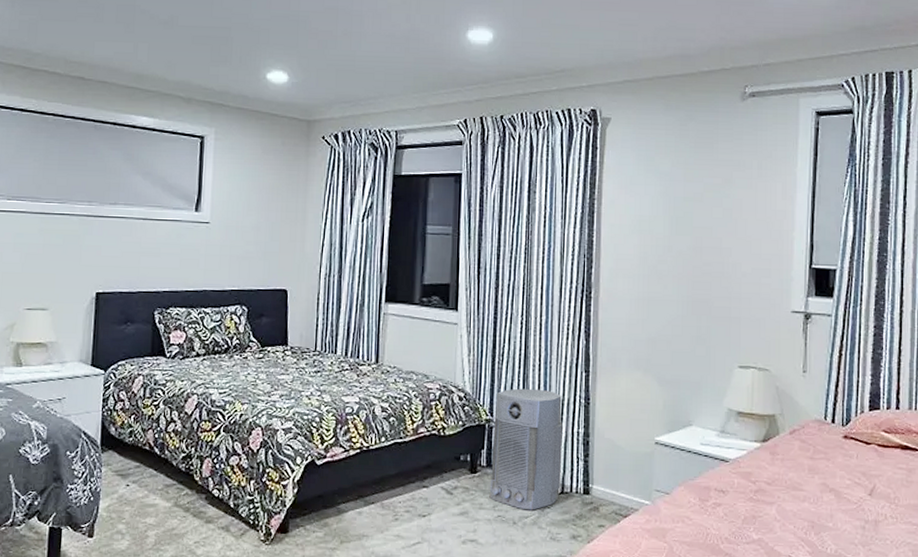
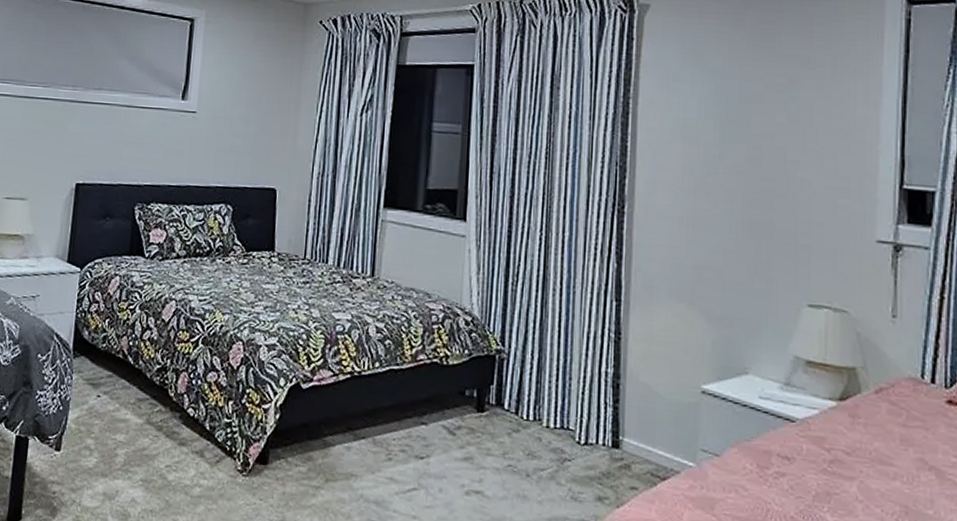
air purifier: present [489,388,563,510] -> none [498,315,588,462]

